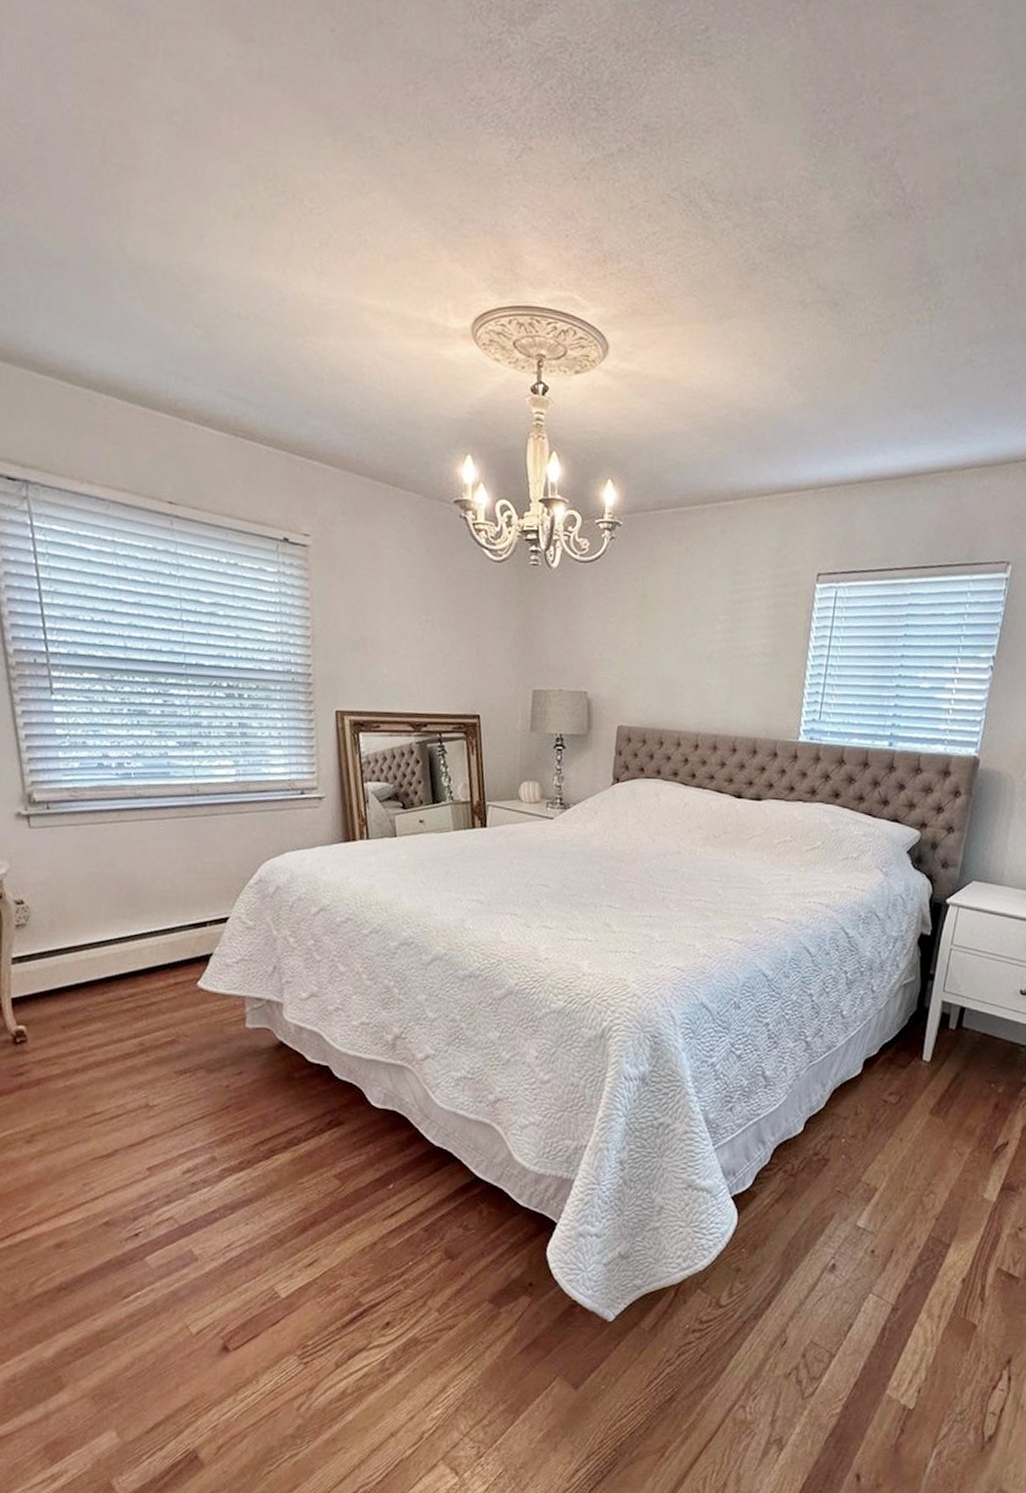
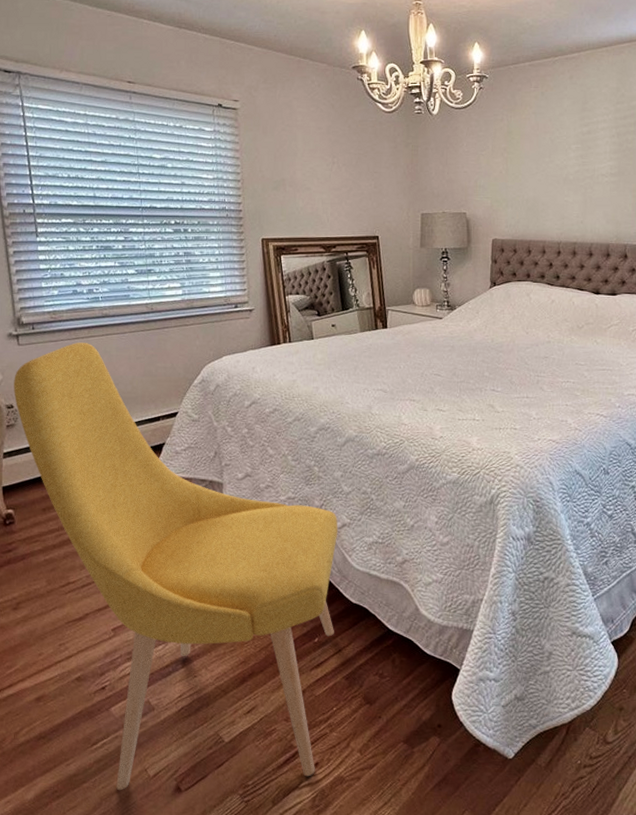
chair: none [24,827,421,1349] -> present [14,342,338,791]

